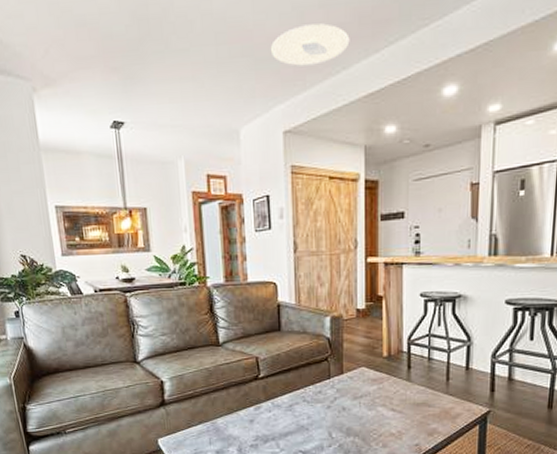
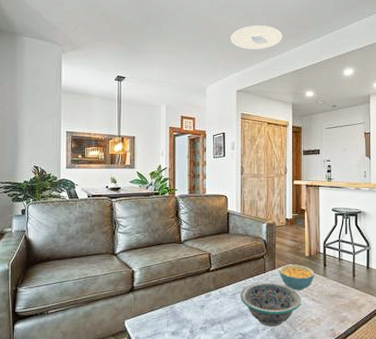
decorative bowl: none [298,390,378,442] -> present [240,282,302,326]
cereal bowl: none [348,367,395,400] -> present [279,264,315,291]

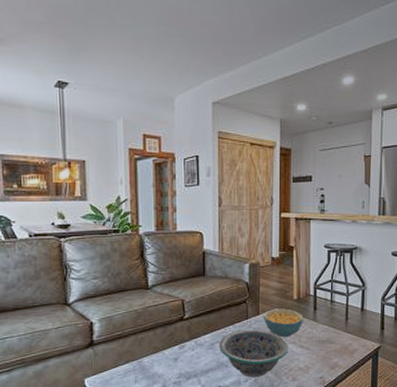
ceiling light: present [231,25,283,50] -> none [204,16,269,50]

